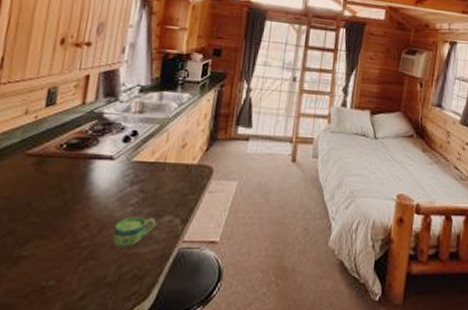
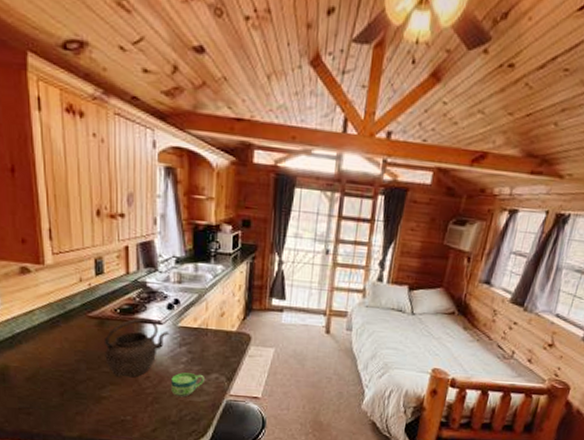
kettle: none [36,154,122,228] -> present [103,318,170,378]

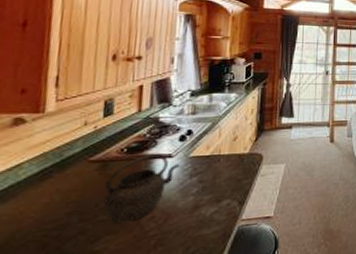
cup: present [171,372,204,397] -> none [178,203,215,233]

